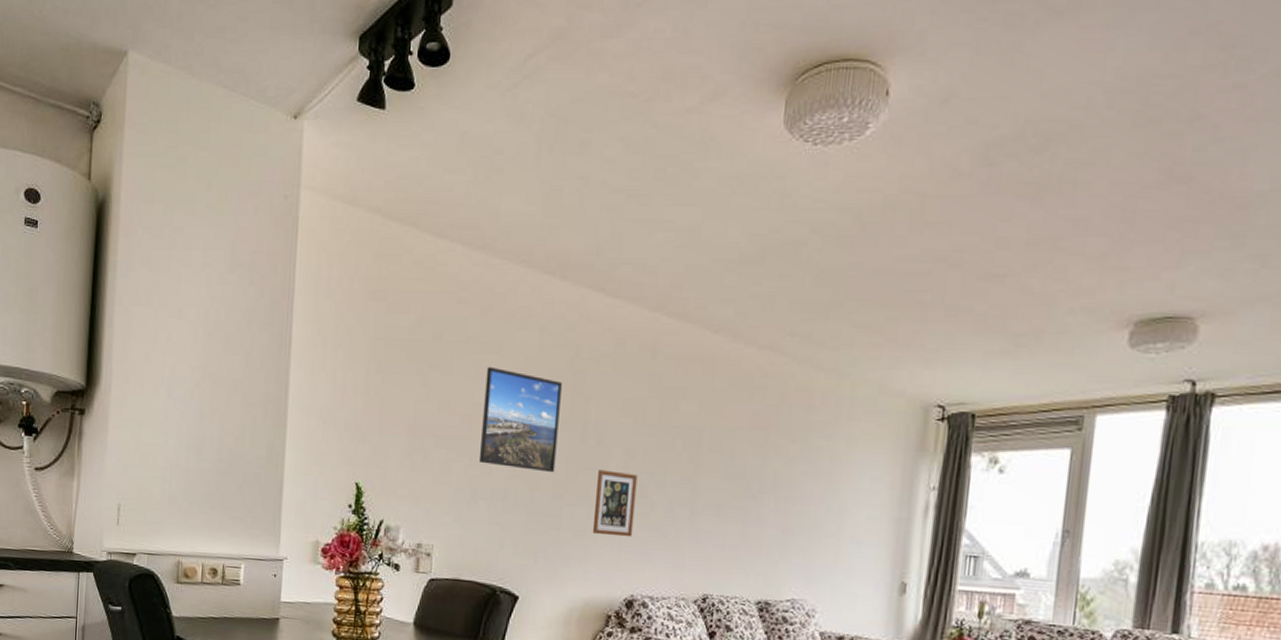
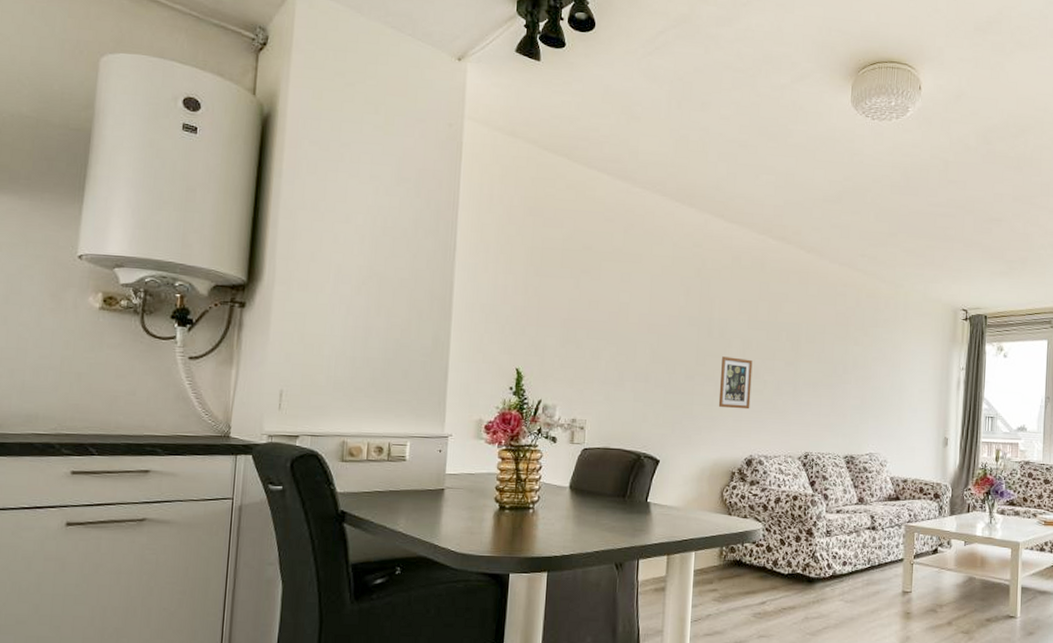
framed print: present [480,366,562,473] -> none [625,273,692,359]

